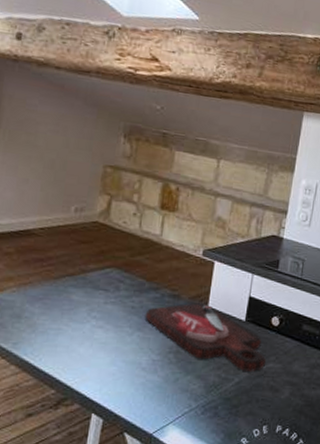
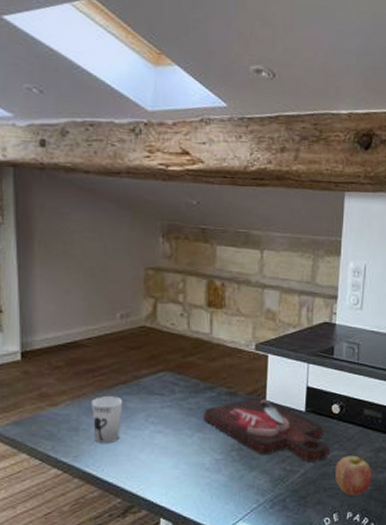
cup: none [35,286,68,333] -> present [91,396,123,443]
fruit: none [268,369,305,410] -> present [335,455,372,496]

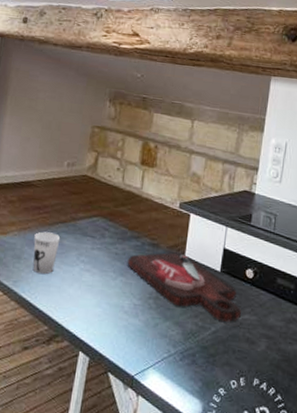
fruit: present [335,455,372,496] -> none [244,321,282,364]

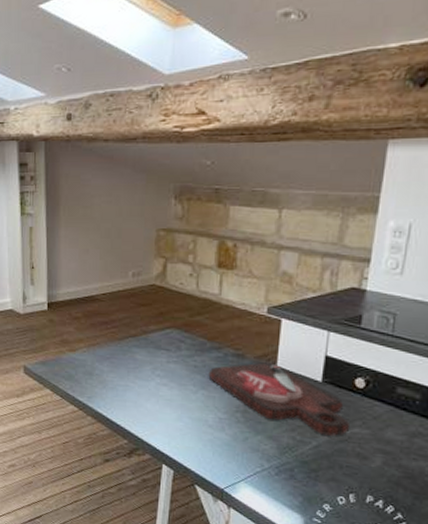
cup: present [32,231,61,274] -> none [104,347,132,389]

